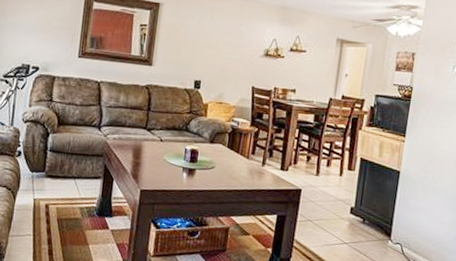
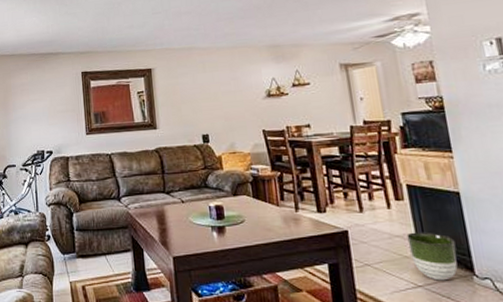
planter: none [346,198,384,241] -> present [406,232,458,281]

